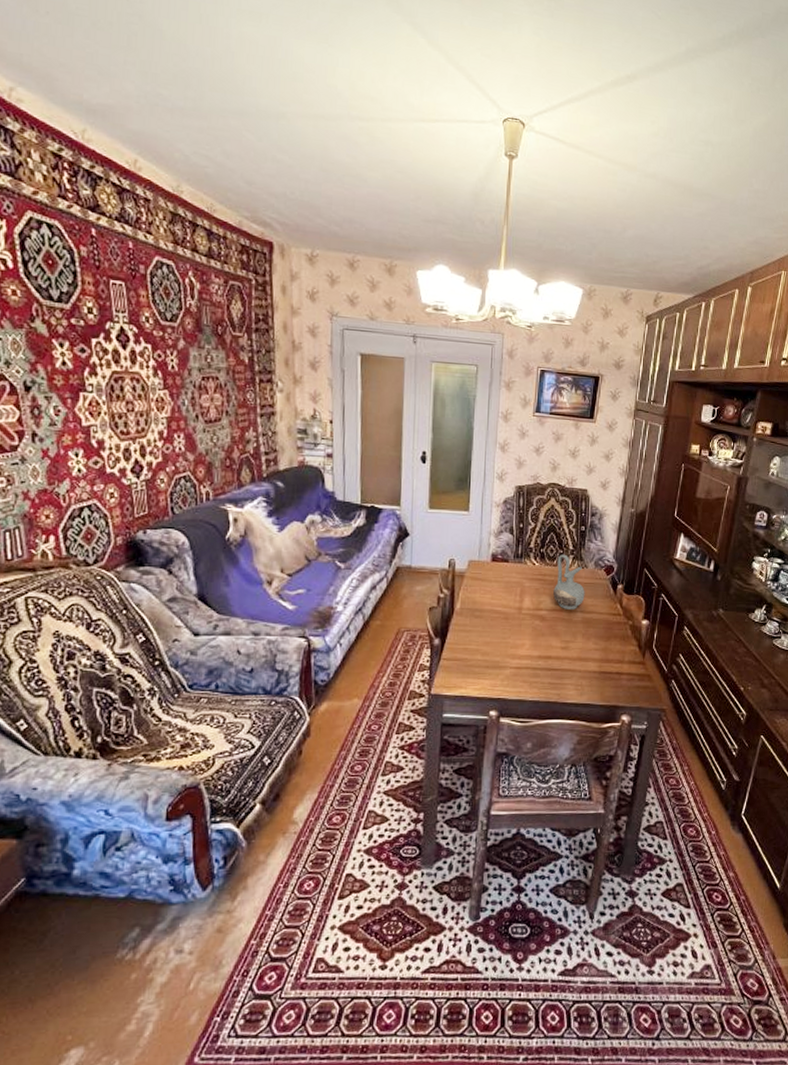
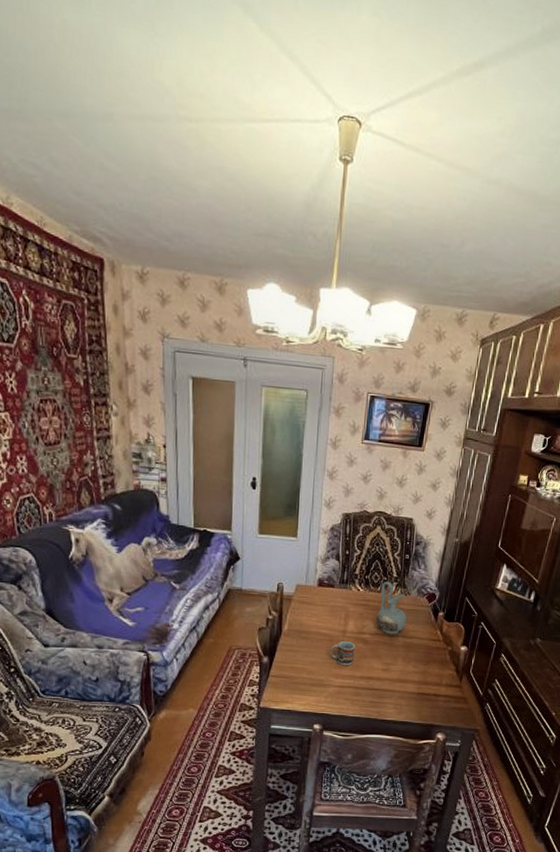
cup: none [506,619,532,645] -> present [330,641,355,666]

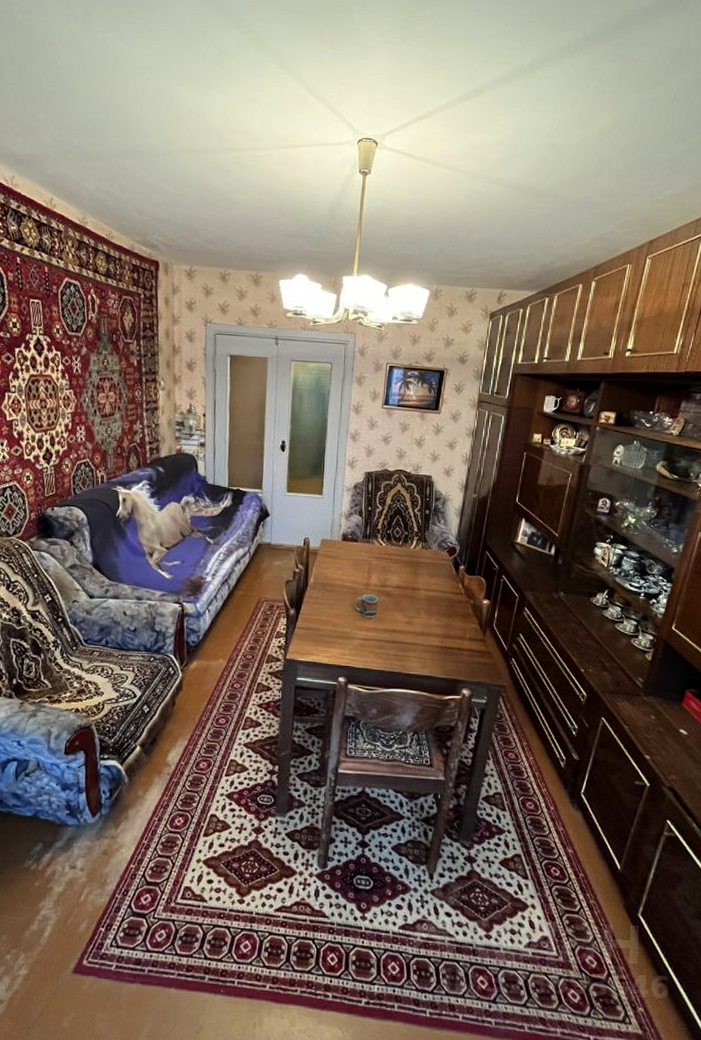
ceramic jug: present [376,581,407,634] -> none [399,535,429,587]

